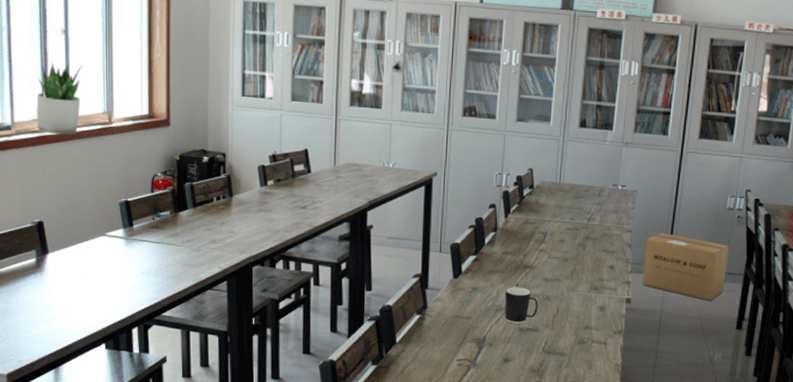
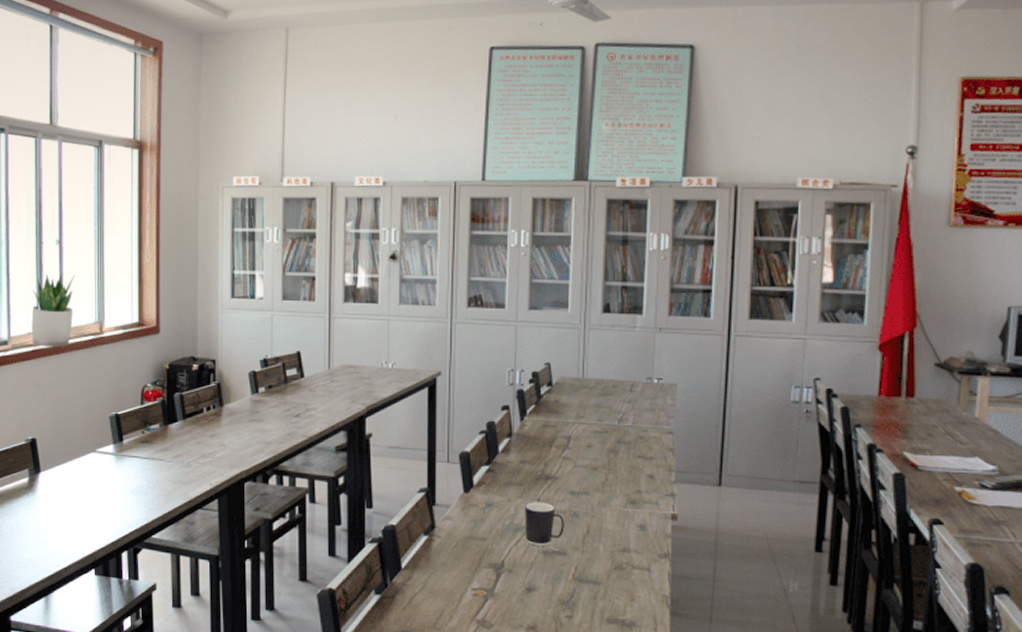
box: present [642,233,730,301] -> none [690,434,798,517]

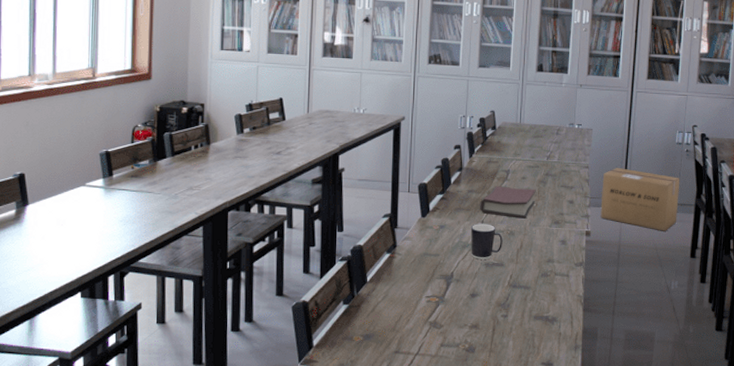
planter: present [31,272,75,348] -> none [22,21,69,91]
hardback book: none [535,456,605,497] -> present [480,186,536,219]
box: none [690,434,798,517] -> present [600,168,680,231]

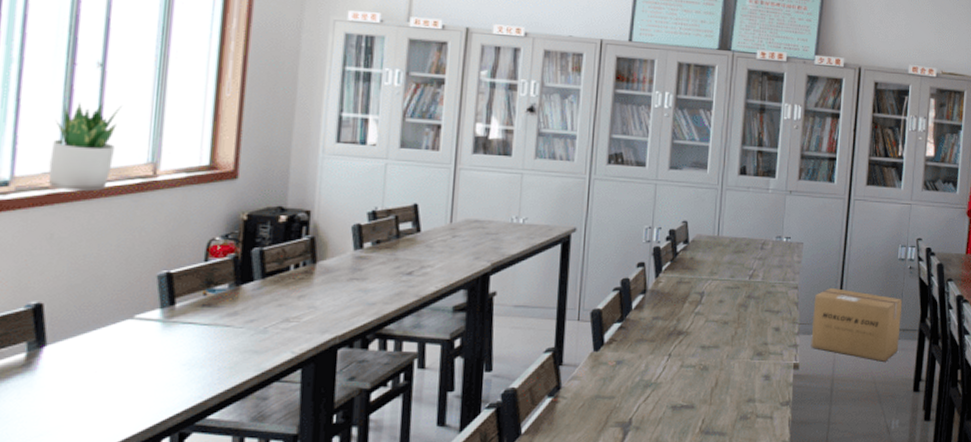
planter: none [22,21,69,91] -> present [47,101,122,192]
mug: present [470,224,503,259] -> none [654,357,694,401]
hardback book: present [480,186,536,219] -> none [667,311,735,350]

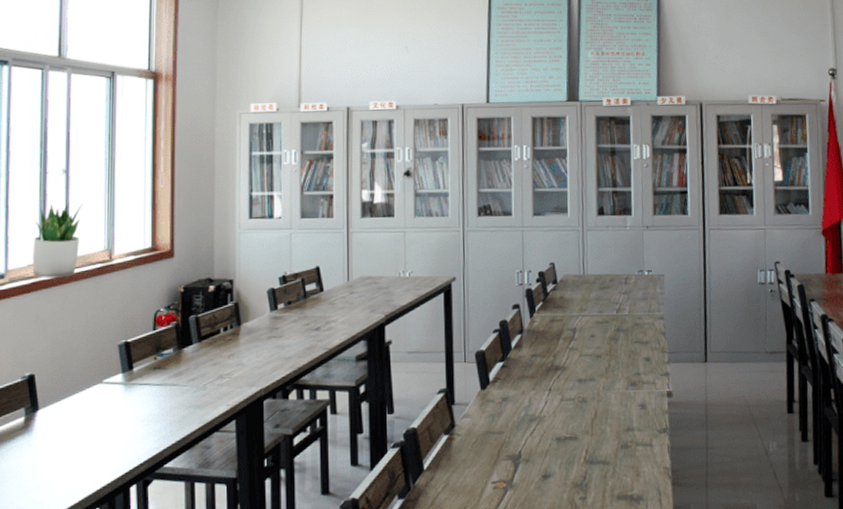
box: present [811,288,903,362] -> none [680,316,768,385]

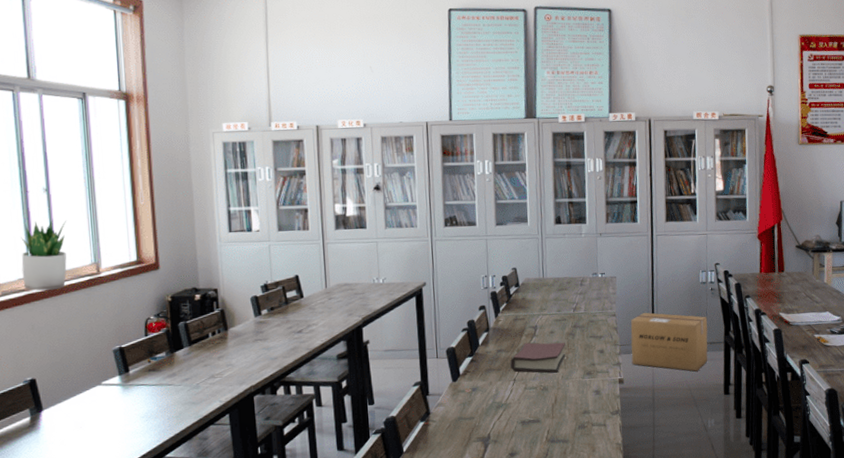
hardback book: none [546,347,608,383] -> present [510,342,566,373]
box: none [680,316,768,385] -> present [630,312,708,372]

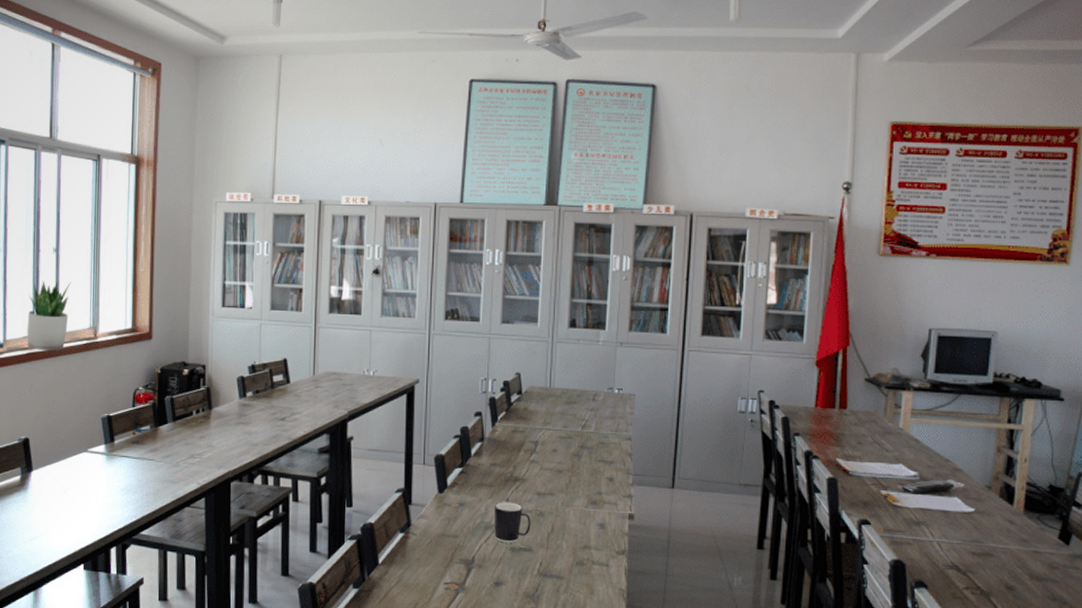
mug: none [503,381,537,418] -> present [494,502,531,543]
hardback book: present [510,342,566,373] -> none [504,459,569,498]
box: present [630,312,708,372] -> none [646,440,744,517]

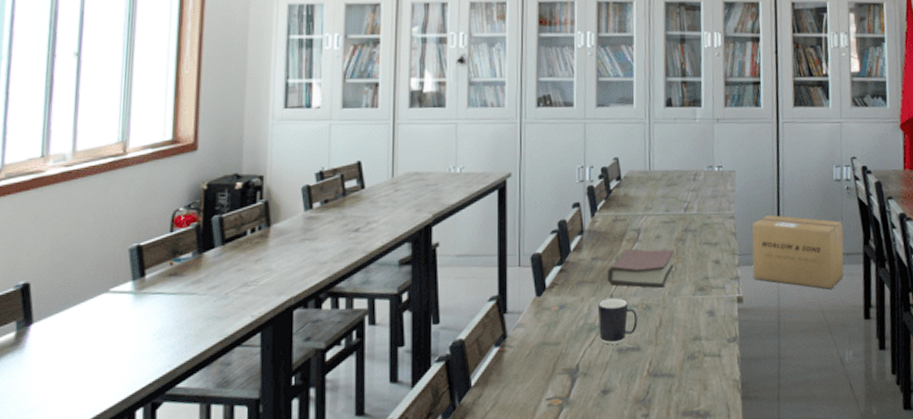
planter: present [27,279,71,352] -> none [32,88,95,175]
hardback book: none [504,459,569,498] -> present [607,249,674,288]
box: none [646,440,744,517] -> present [752,215,844,289]

